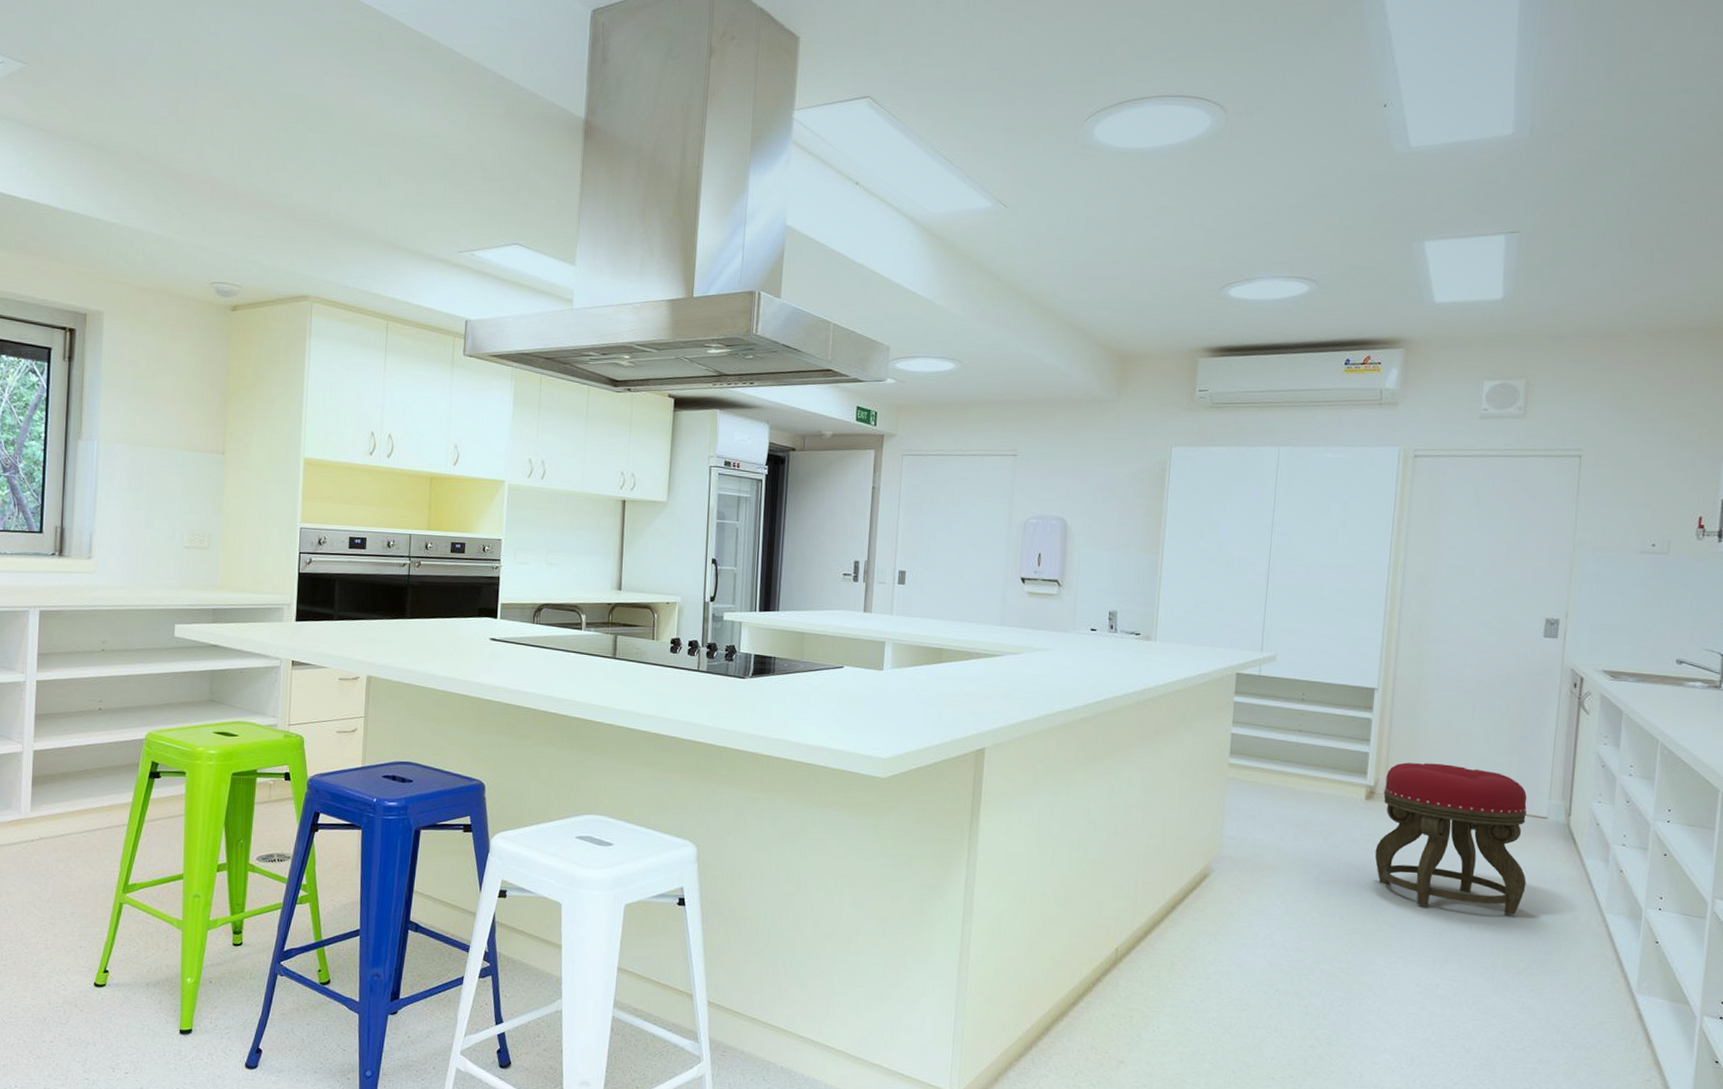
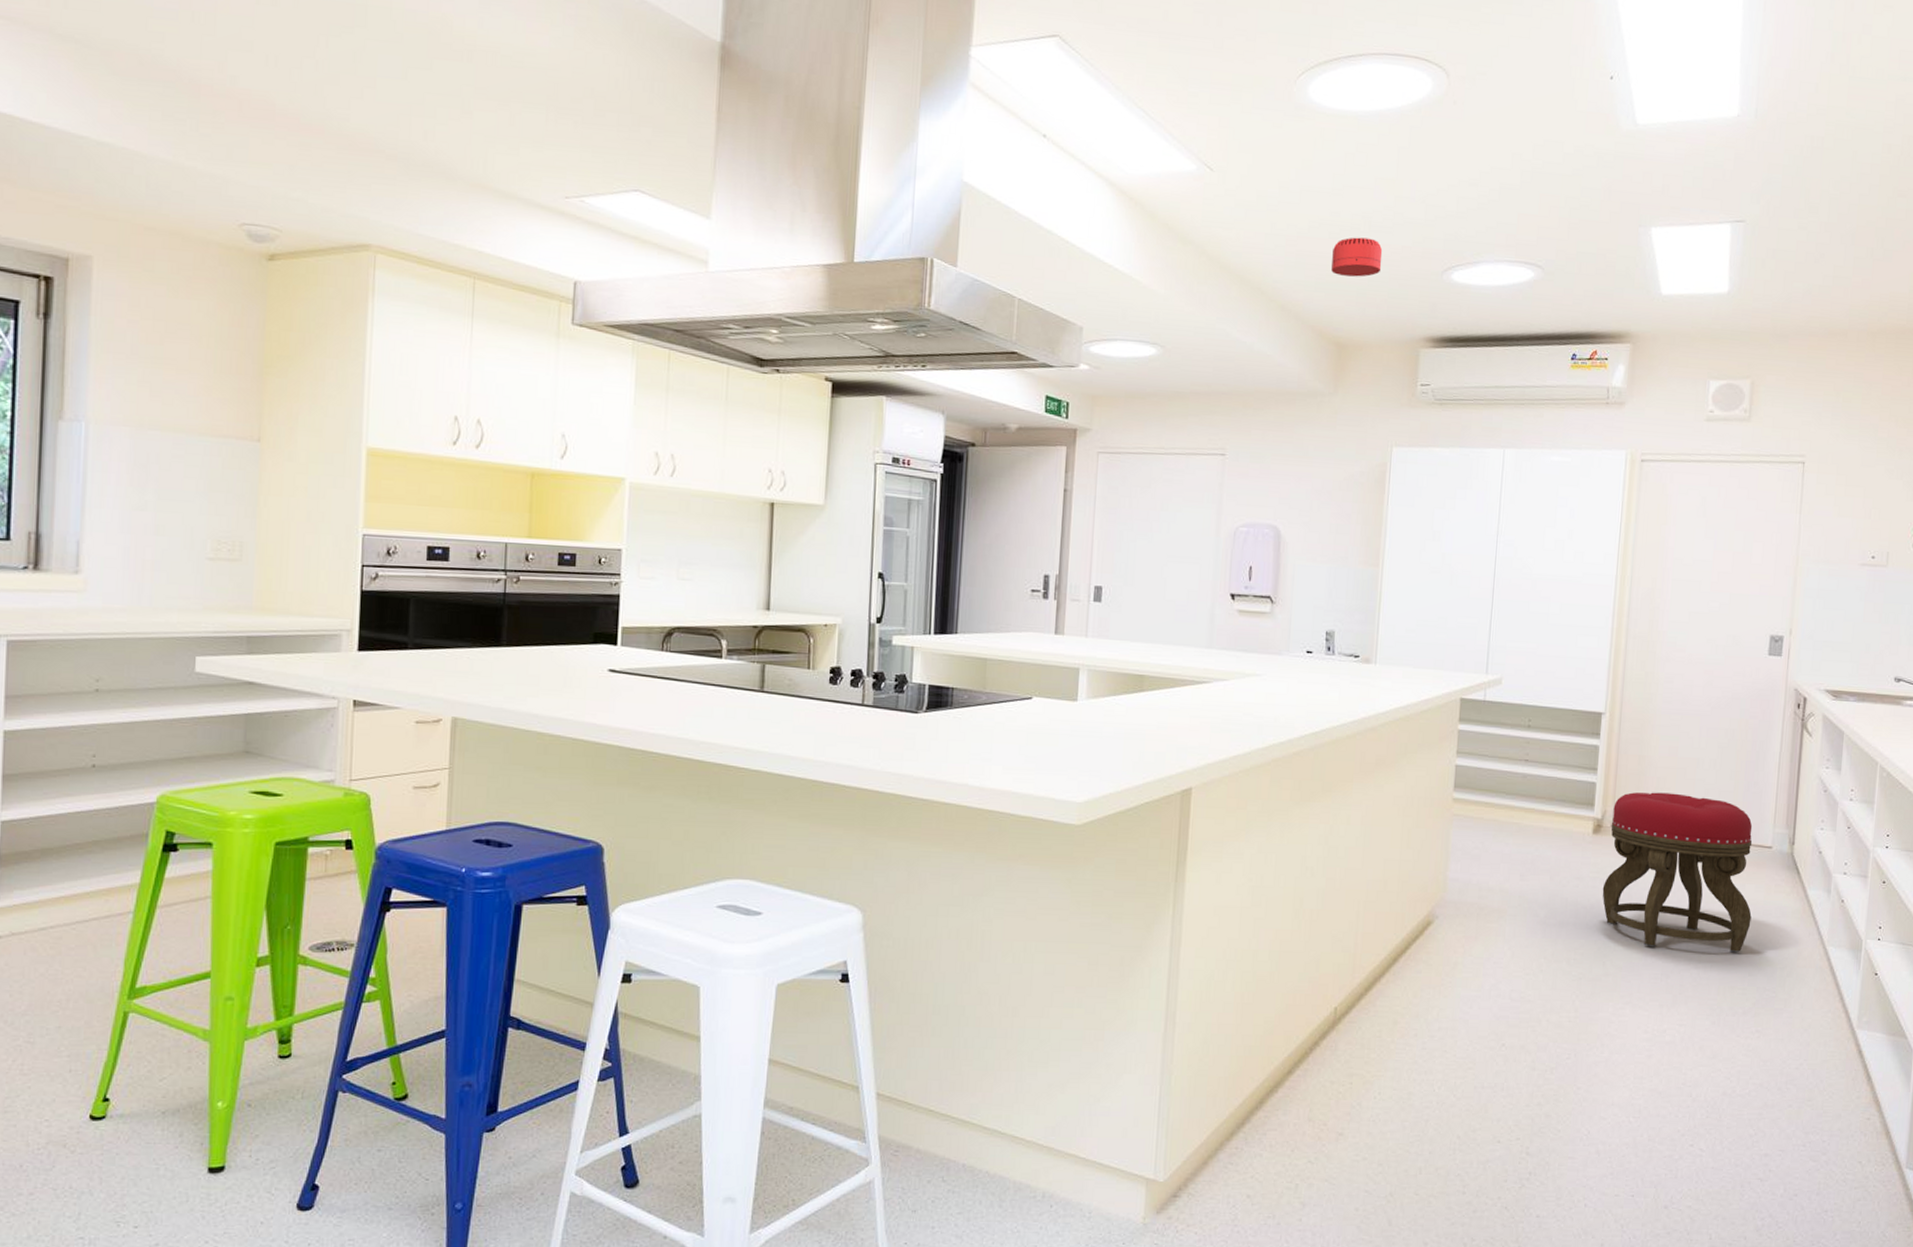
smoke detector: none [1115,260,1164,296] -> present [1331,237,1383,277]

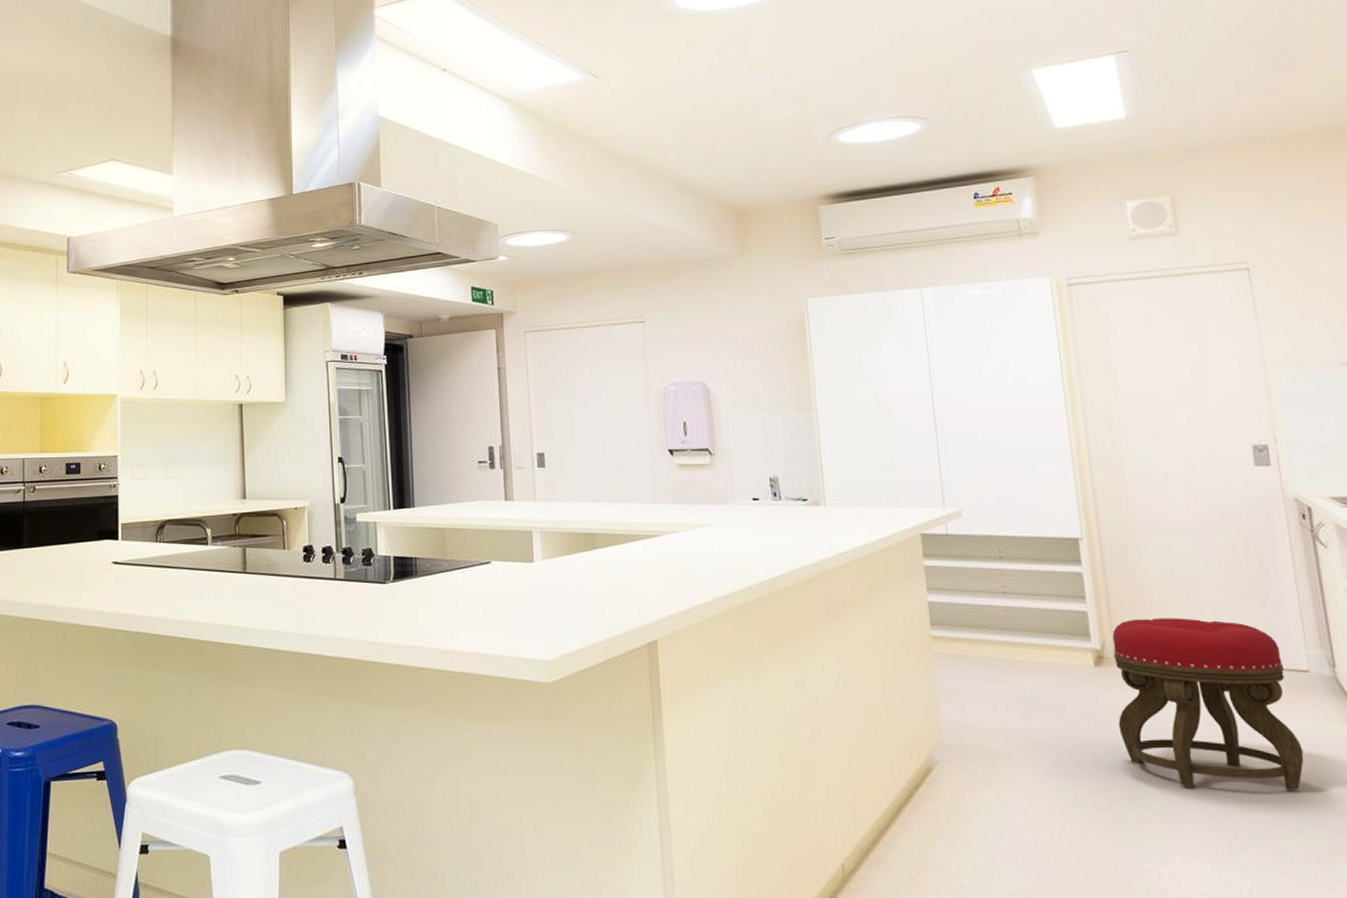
smoke detector: present [1331,237,1383,277] -> none [719,115,769,151]

